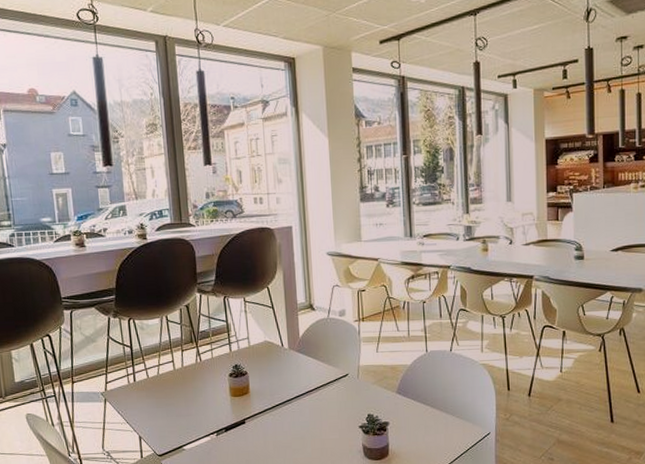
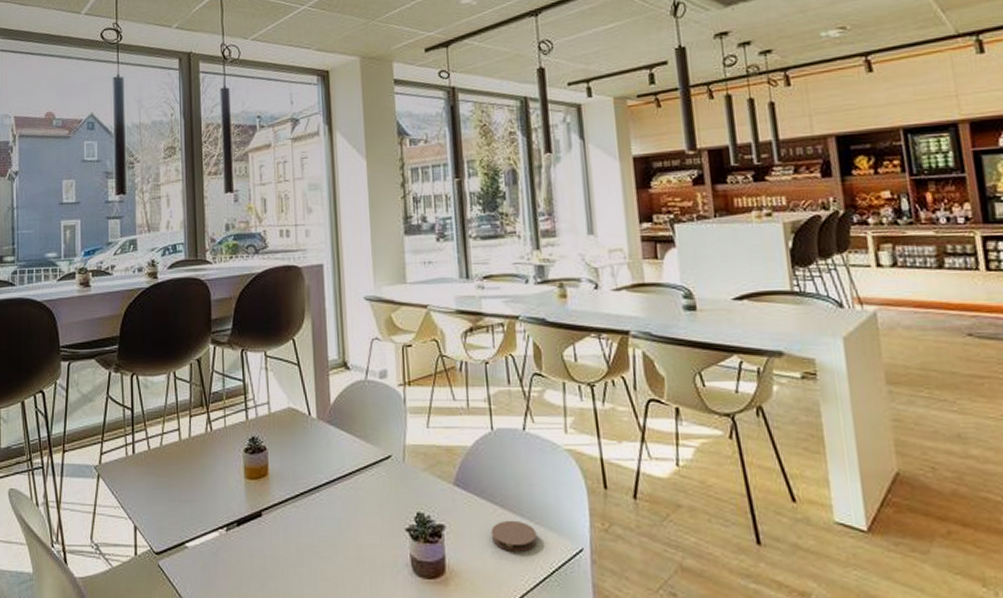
coaster: none [423,415,457,438] -> present [490,520,537,552]

